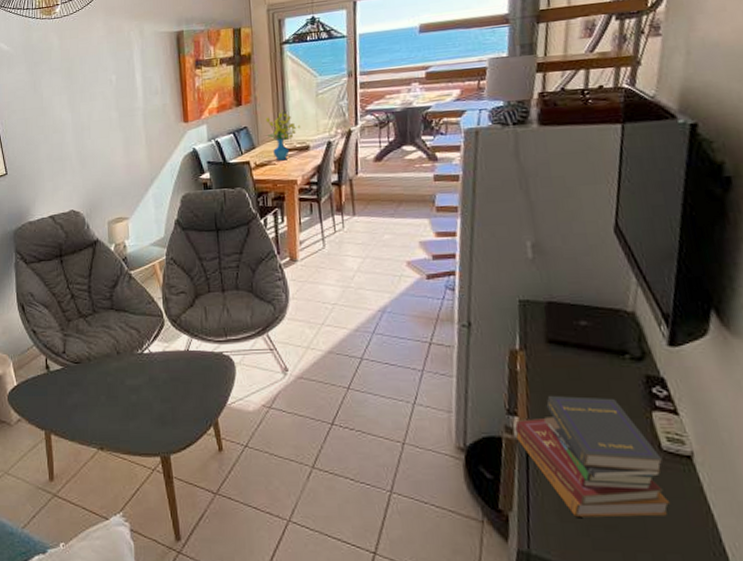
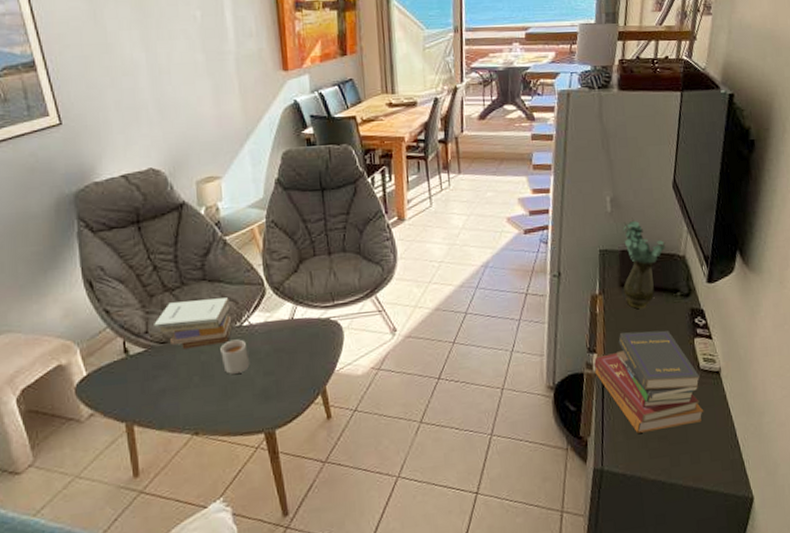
books: none [70,326,135,370] -> present [154,297,233,349]
mug: none [124,365,149,397] -> present [220,339,250,374]
bouquet: present [265,109,300,161] -> none [372,62,407,117]
vase: none [549,265,608,371] -> present [623,217,666,309]

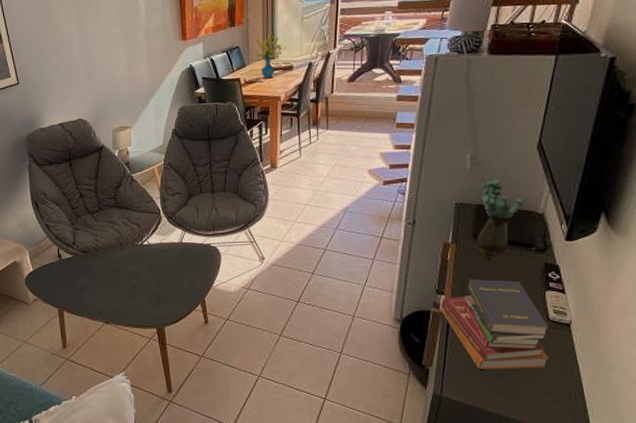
books: present [154,297,233,349] -> none [79,222,136,258]
mug: present [220,339,250,374] -> none [126,255,148,281]
bouquet: none [372,62,407,117] -> present [256,31,286,79]

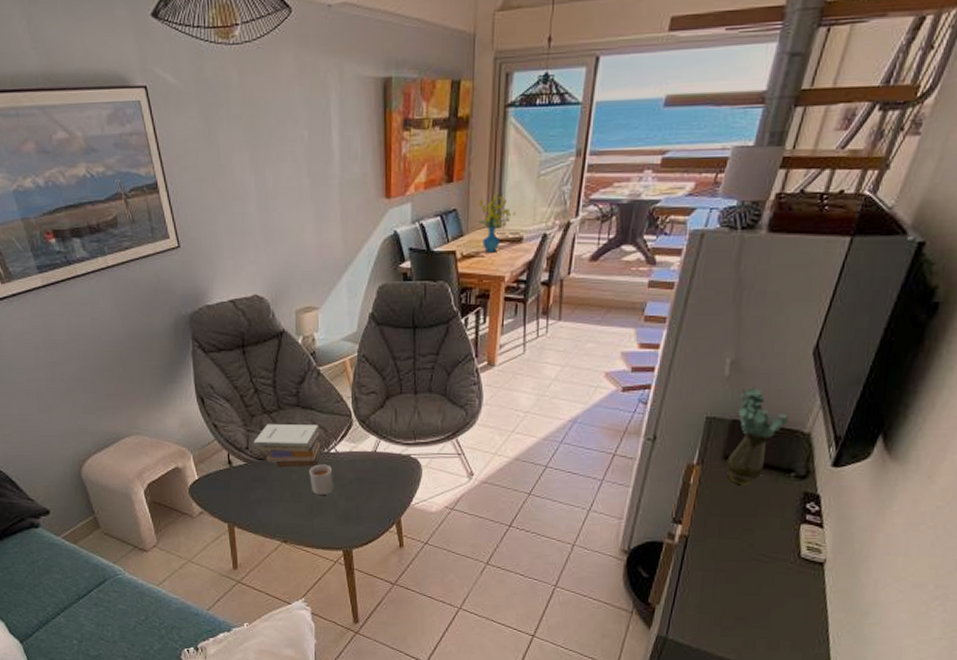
books: none [79,222,136,258] -> present [253,424,321,467]
mug: none [126,255,148,281] -> present [309,464,334,495]
books: present [441,279,549,370] -> none [677,508,799,611]

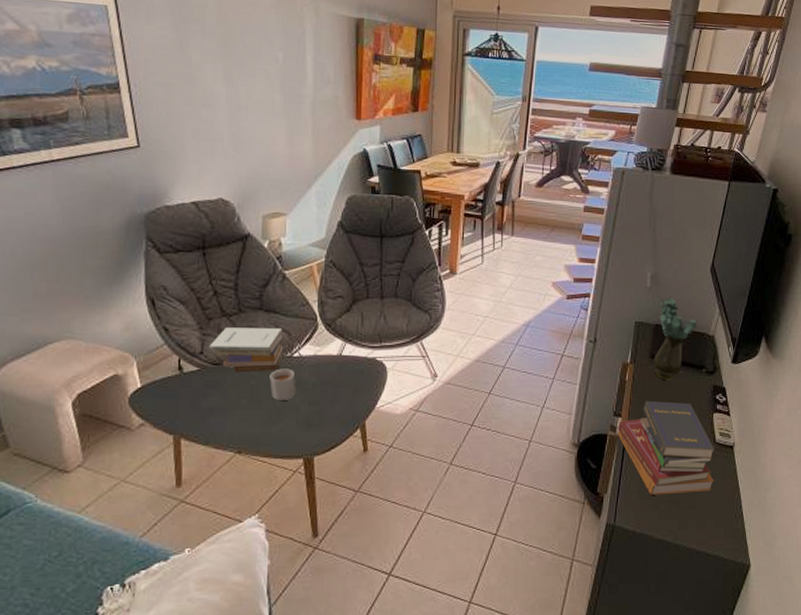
bouquet: present [478,191,515,253] -> none [440,122,473,175]
books: none [677,508,799,611] -> present [618,401,715,495]

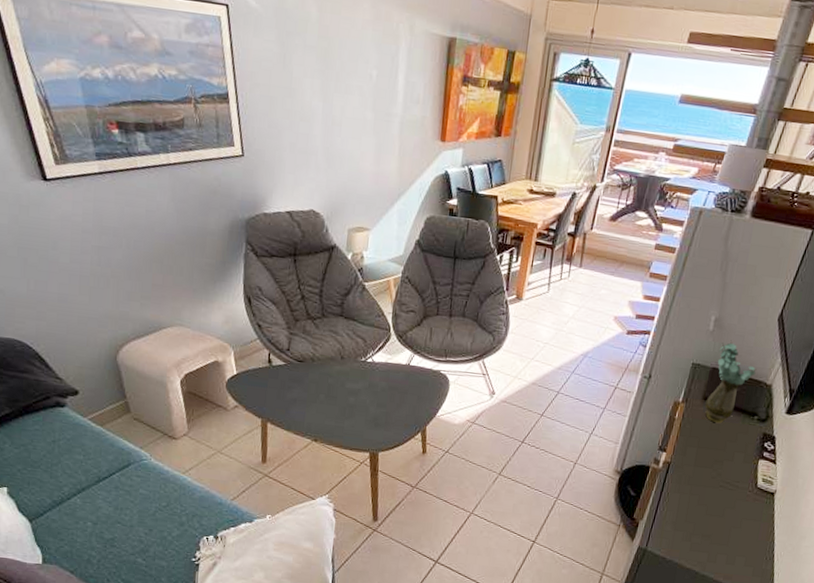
books: present [209,327,284,372] -> none [295,329,360,373]
mug: present [269,368,297,400] -> none [345,371,368,400]
books: present [618,401,715,495] -> none [660,440,756,532]

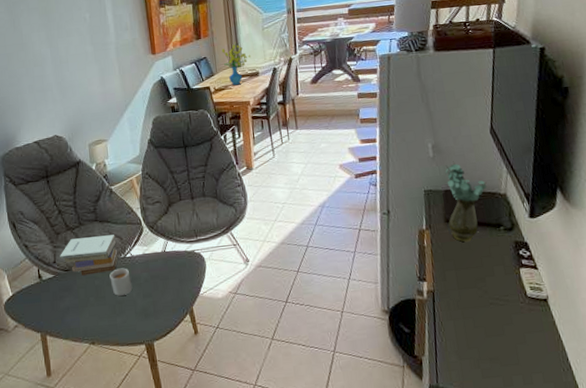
books: none [295,329,360,373] -> present [60,234,119,276]
mug: none [345,371,368,400] -> present [109,268,133,296]
bouquet: none [520,150,552,202] -> present [221,42,250,86]

